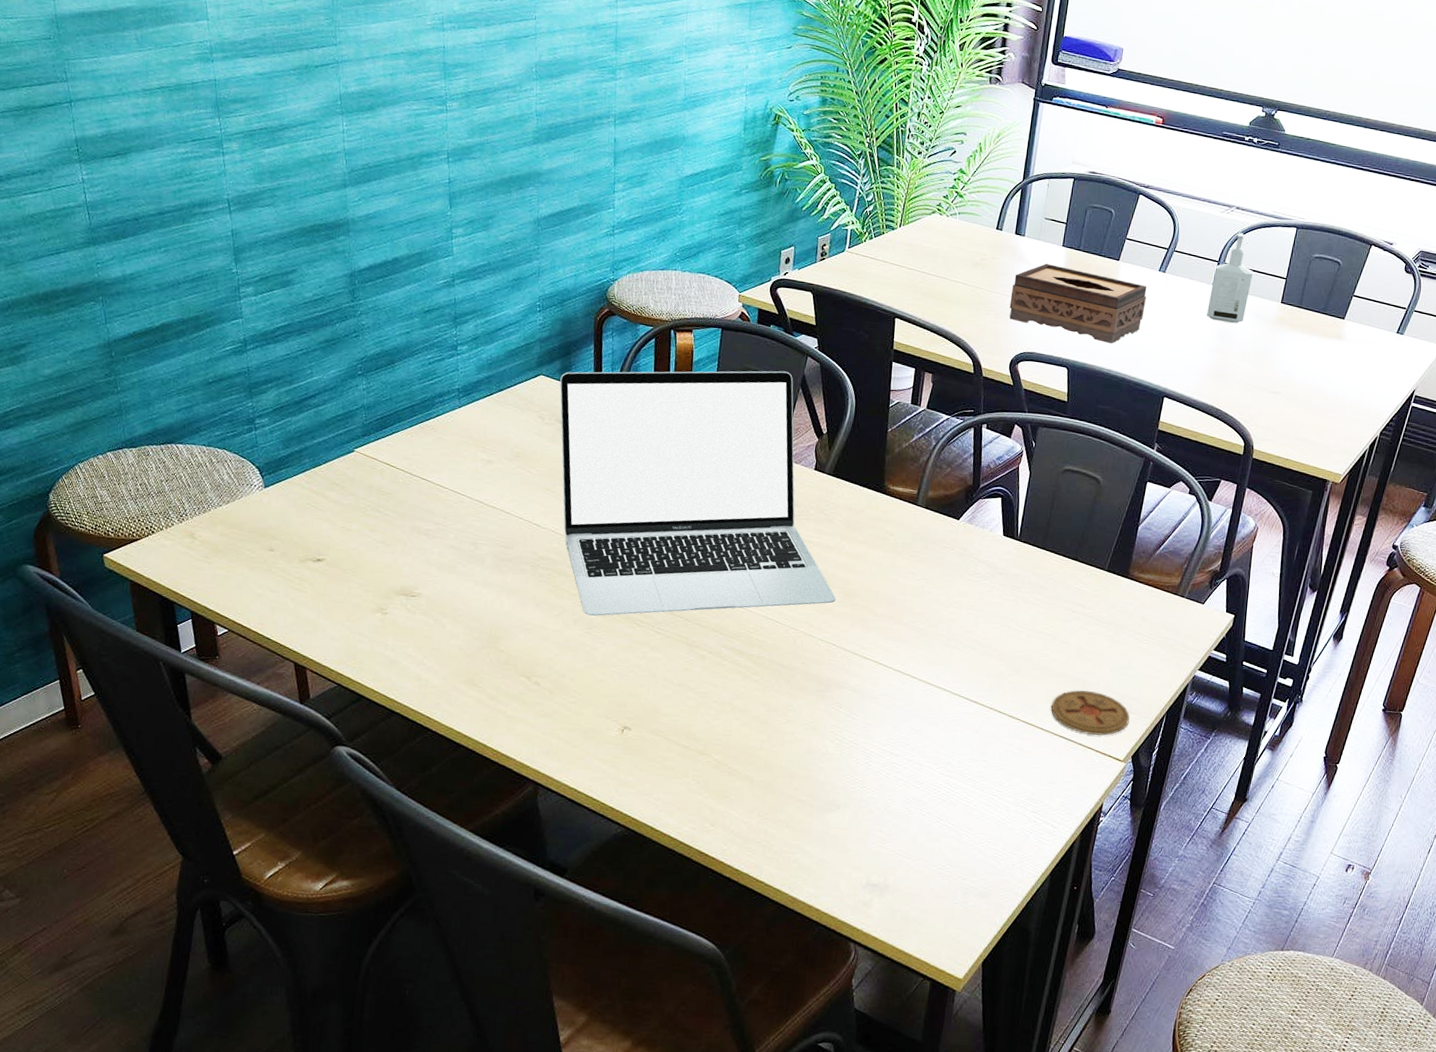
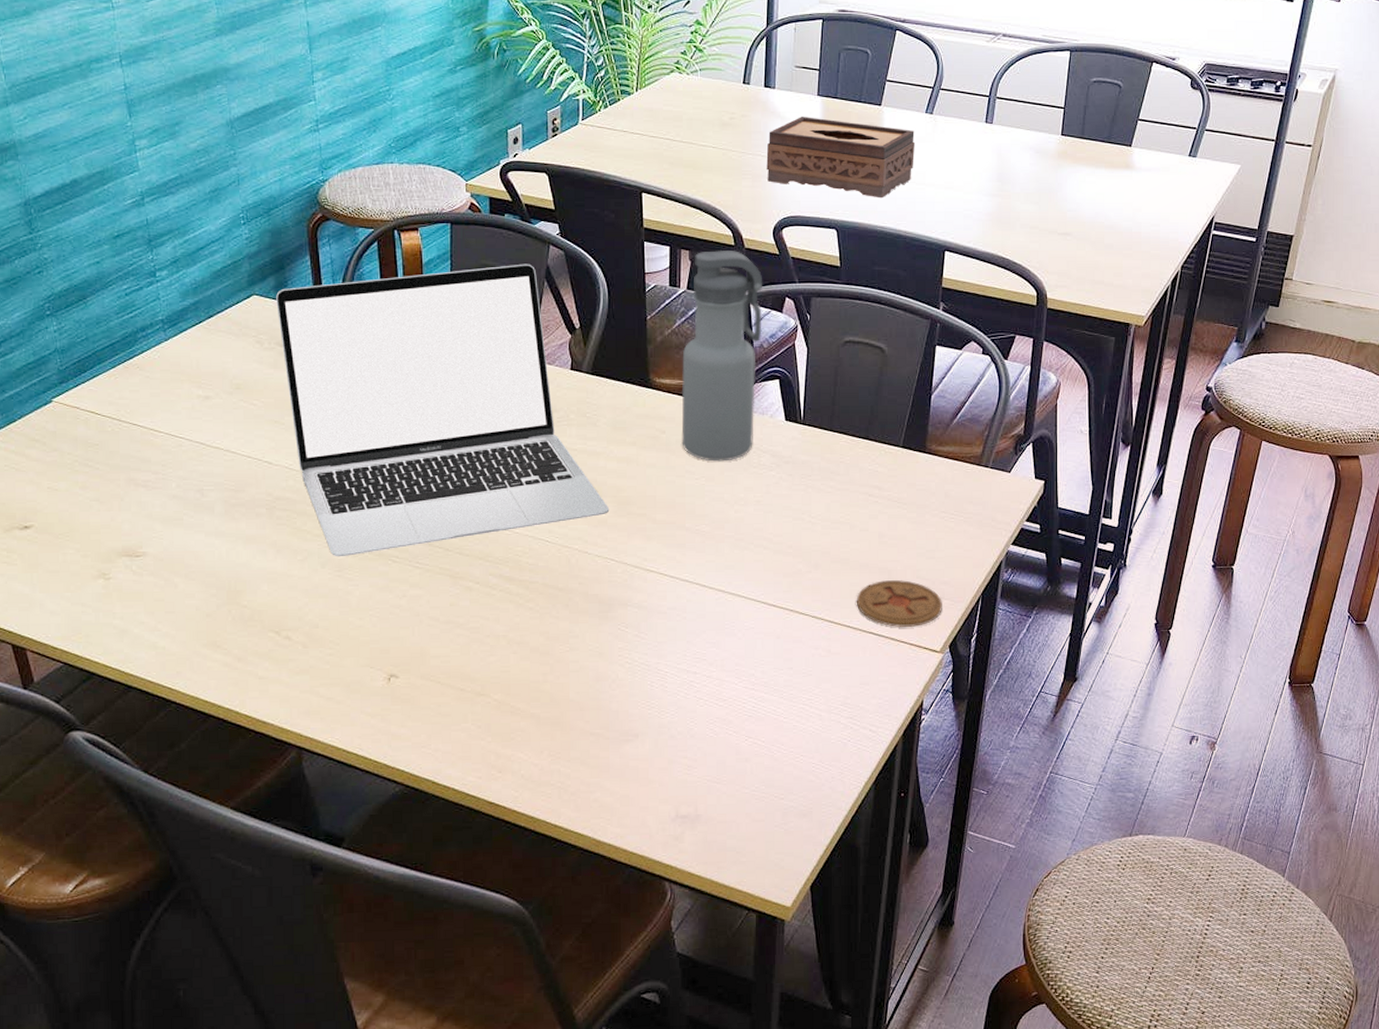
water bottle: none [907,376,996,567] -> present [681,251,763,462]
bottle: present [1207,232,1253,323] -> none [982,62,1027,162]

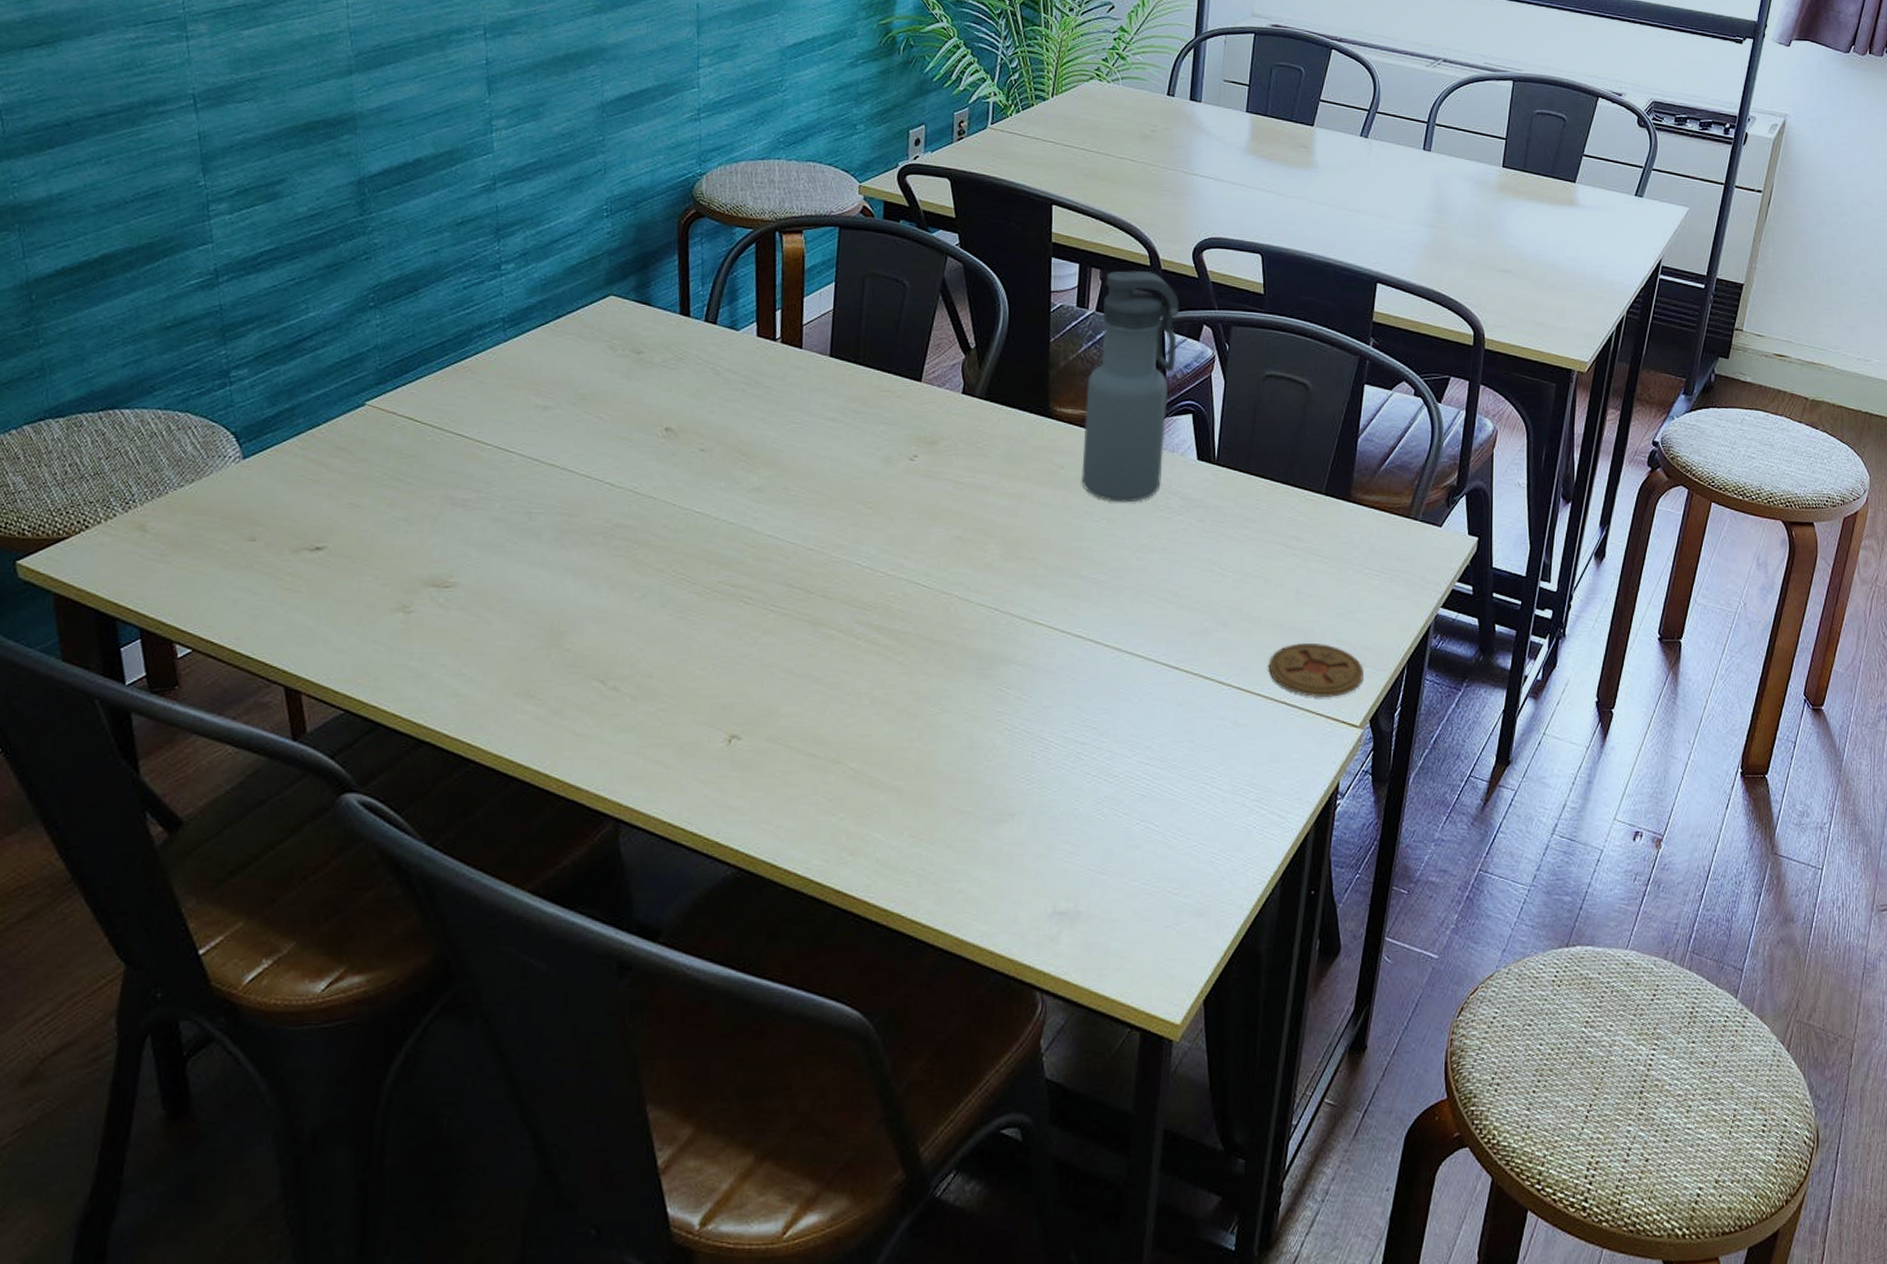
laptop: present [276,264,610,557] -> none [635,275,997,596]
tissue box: present [766,117,916,199] -> none [1188,133,1349,224]

